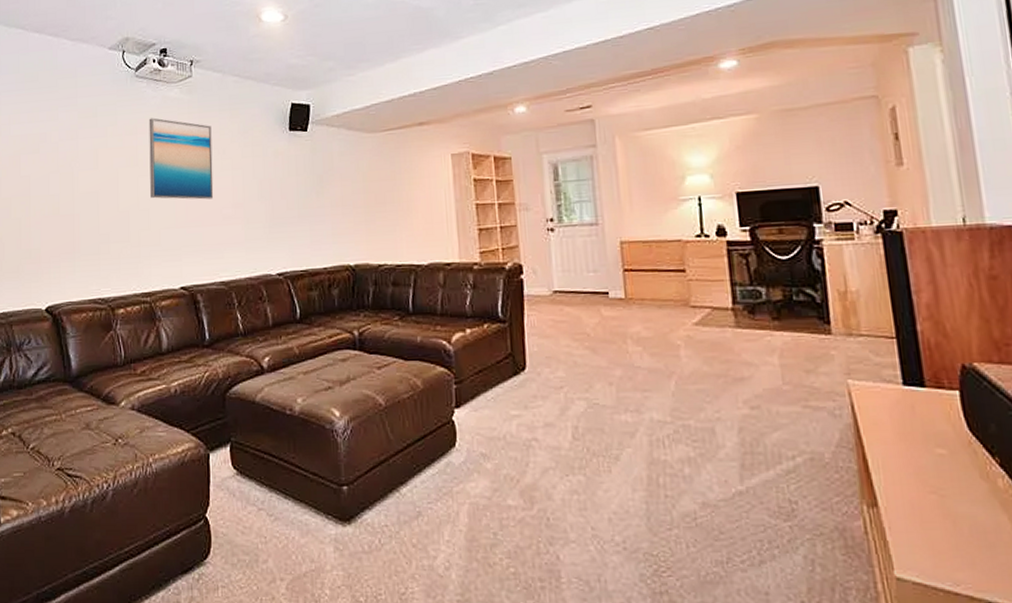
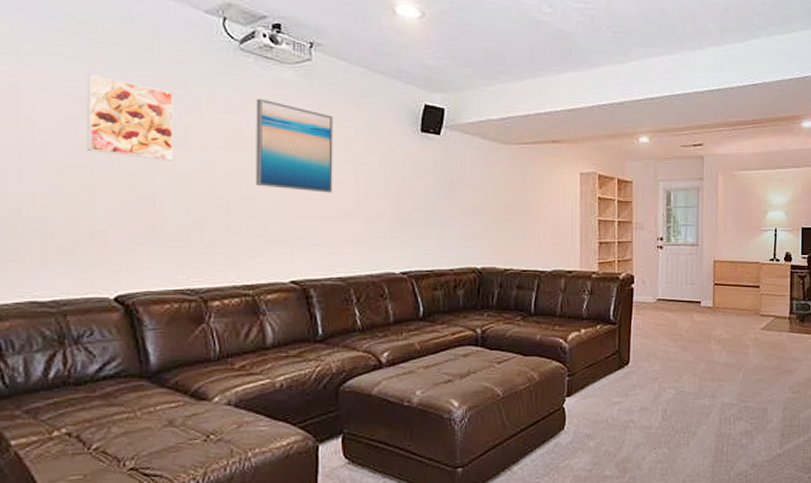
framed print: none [26,115,88,183] -> present [86,74,174,161]

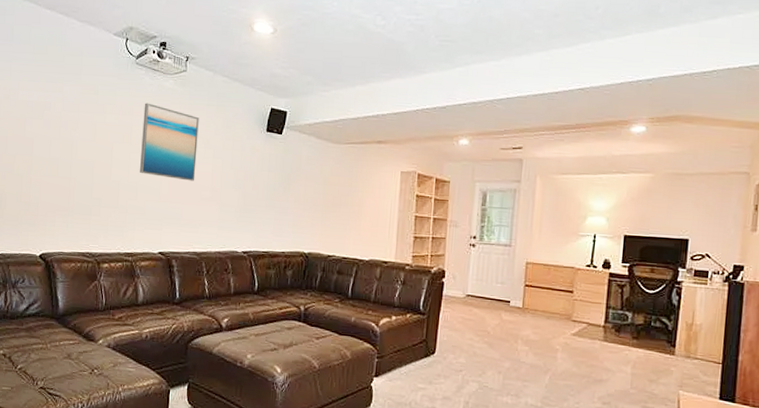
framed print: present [86,74,174,161] -> none [30,85,88,152]

